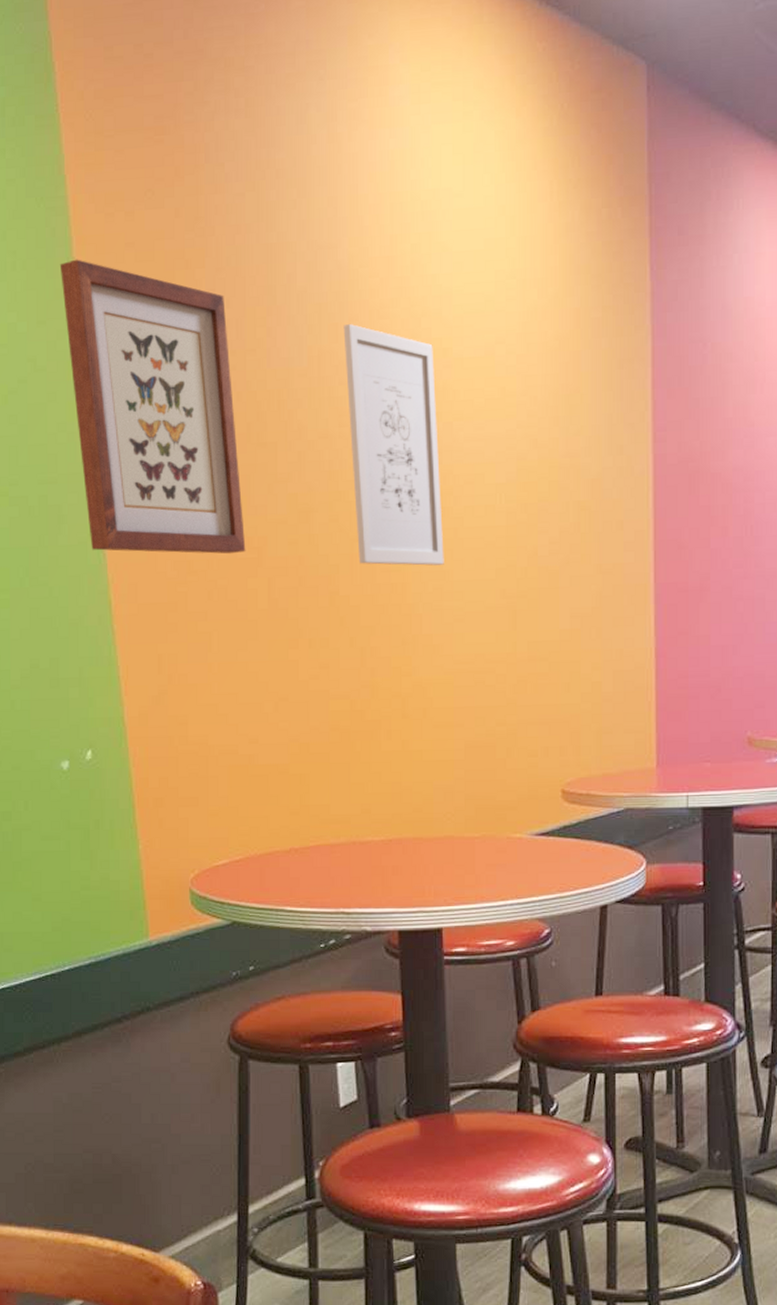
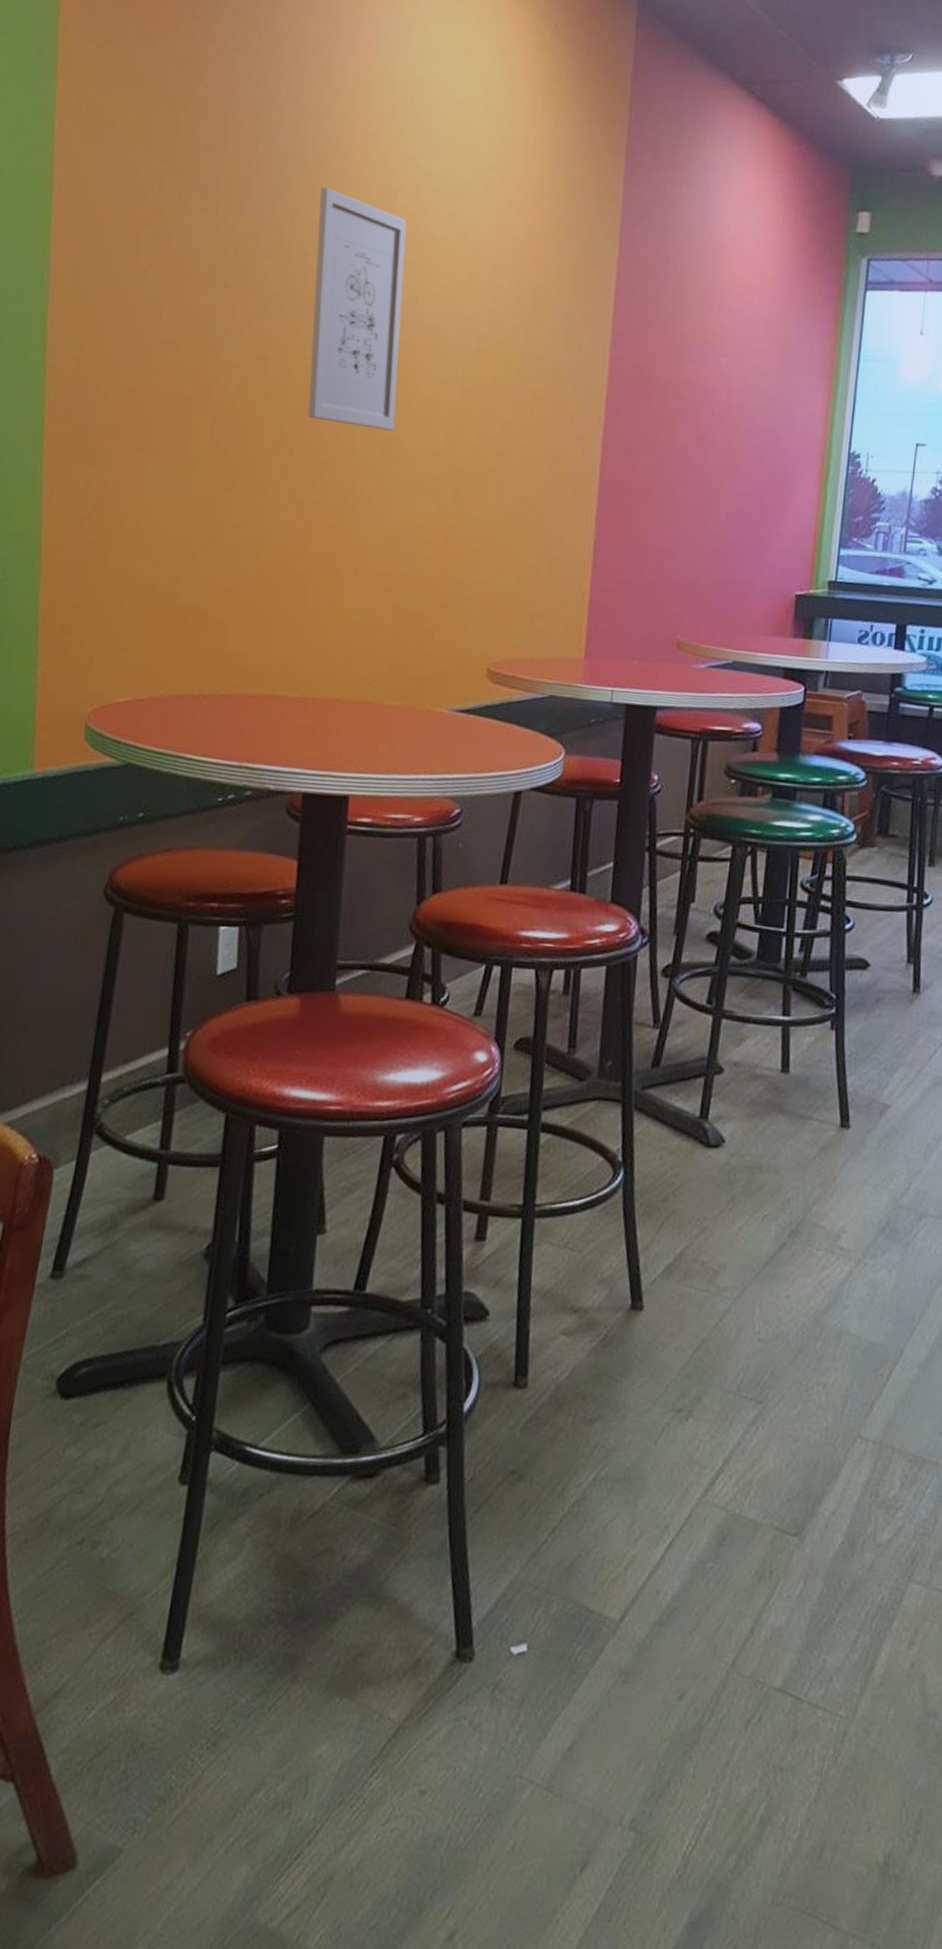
wall art: present [59,259,246,554] -> none [31,81,205,389]

